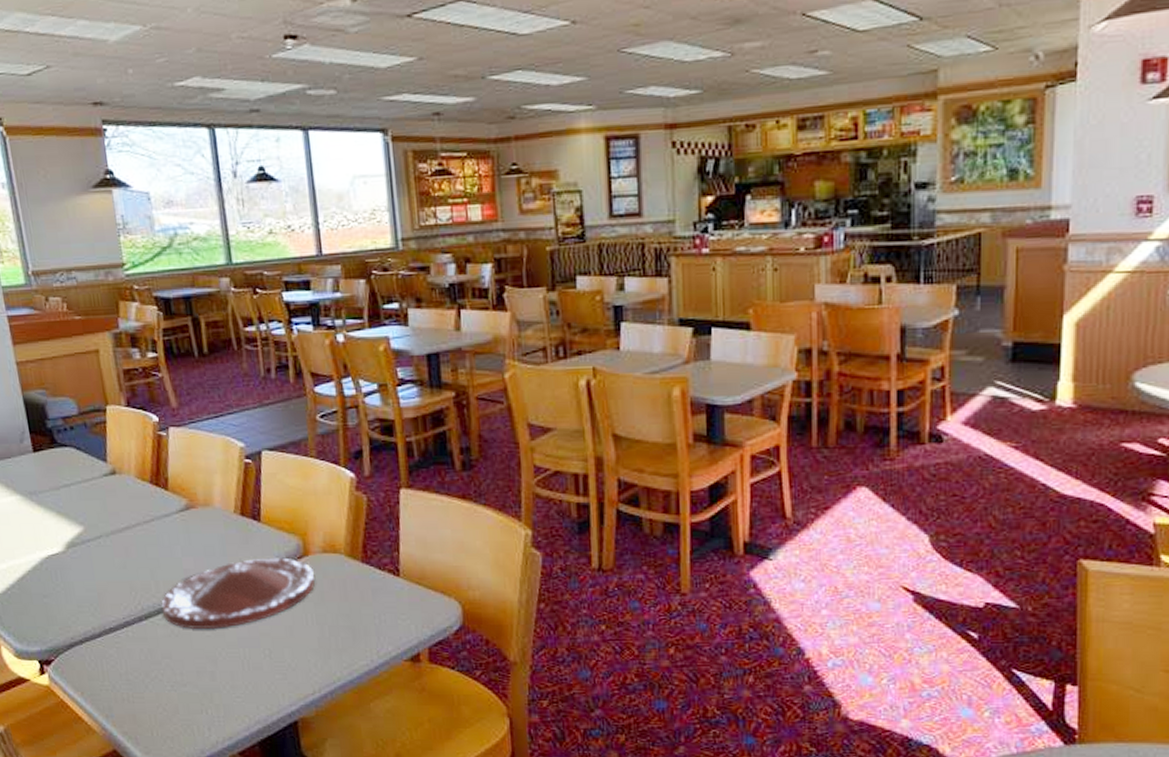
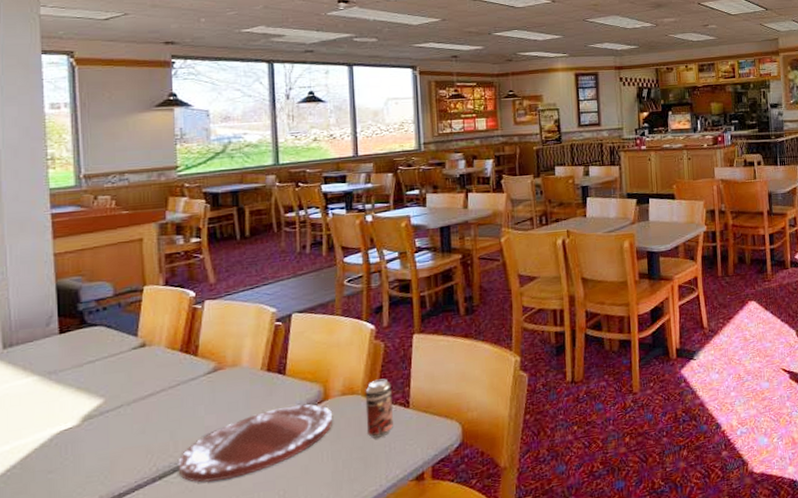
beverage can: none [348,538,382,606] -> present [365,378,393,438]

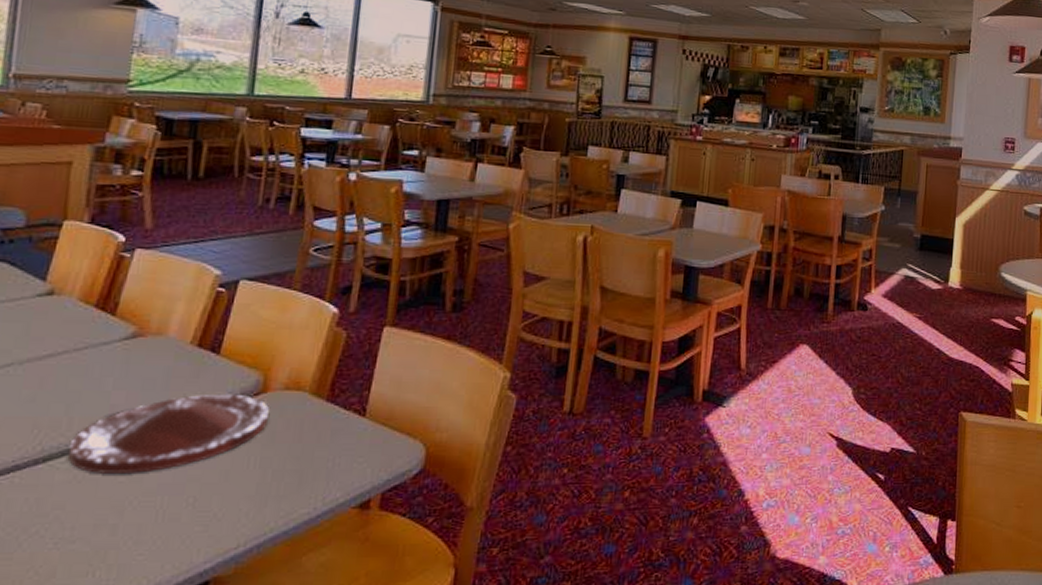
beverage can: present [365,378,393,438] -> none [308,376,348,448]

